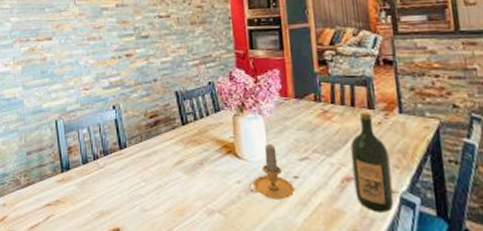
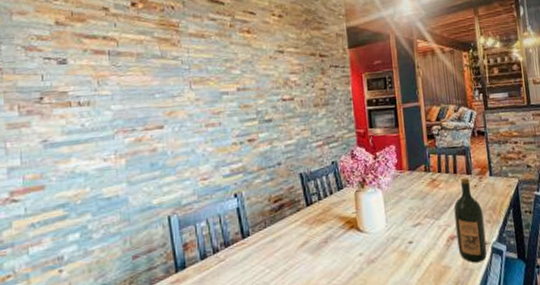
candlestick: present [249,144,295,200] -> none [370,215,410,266]

